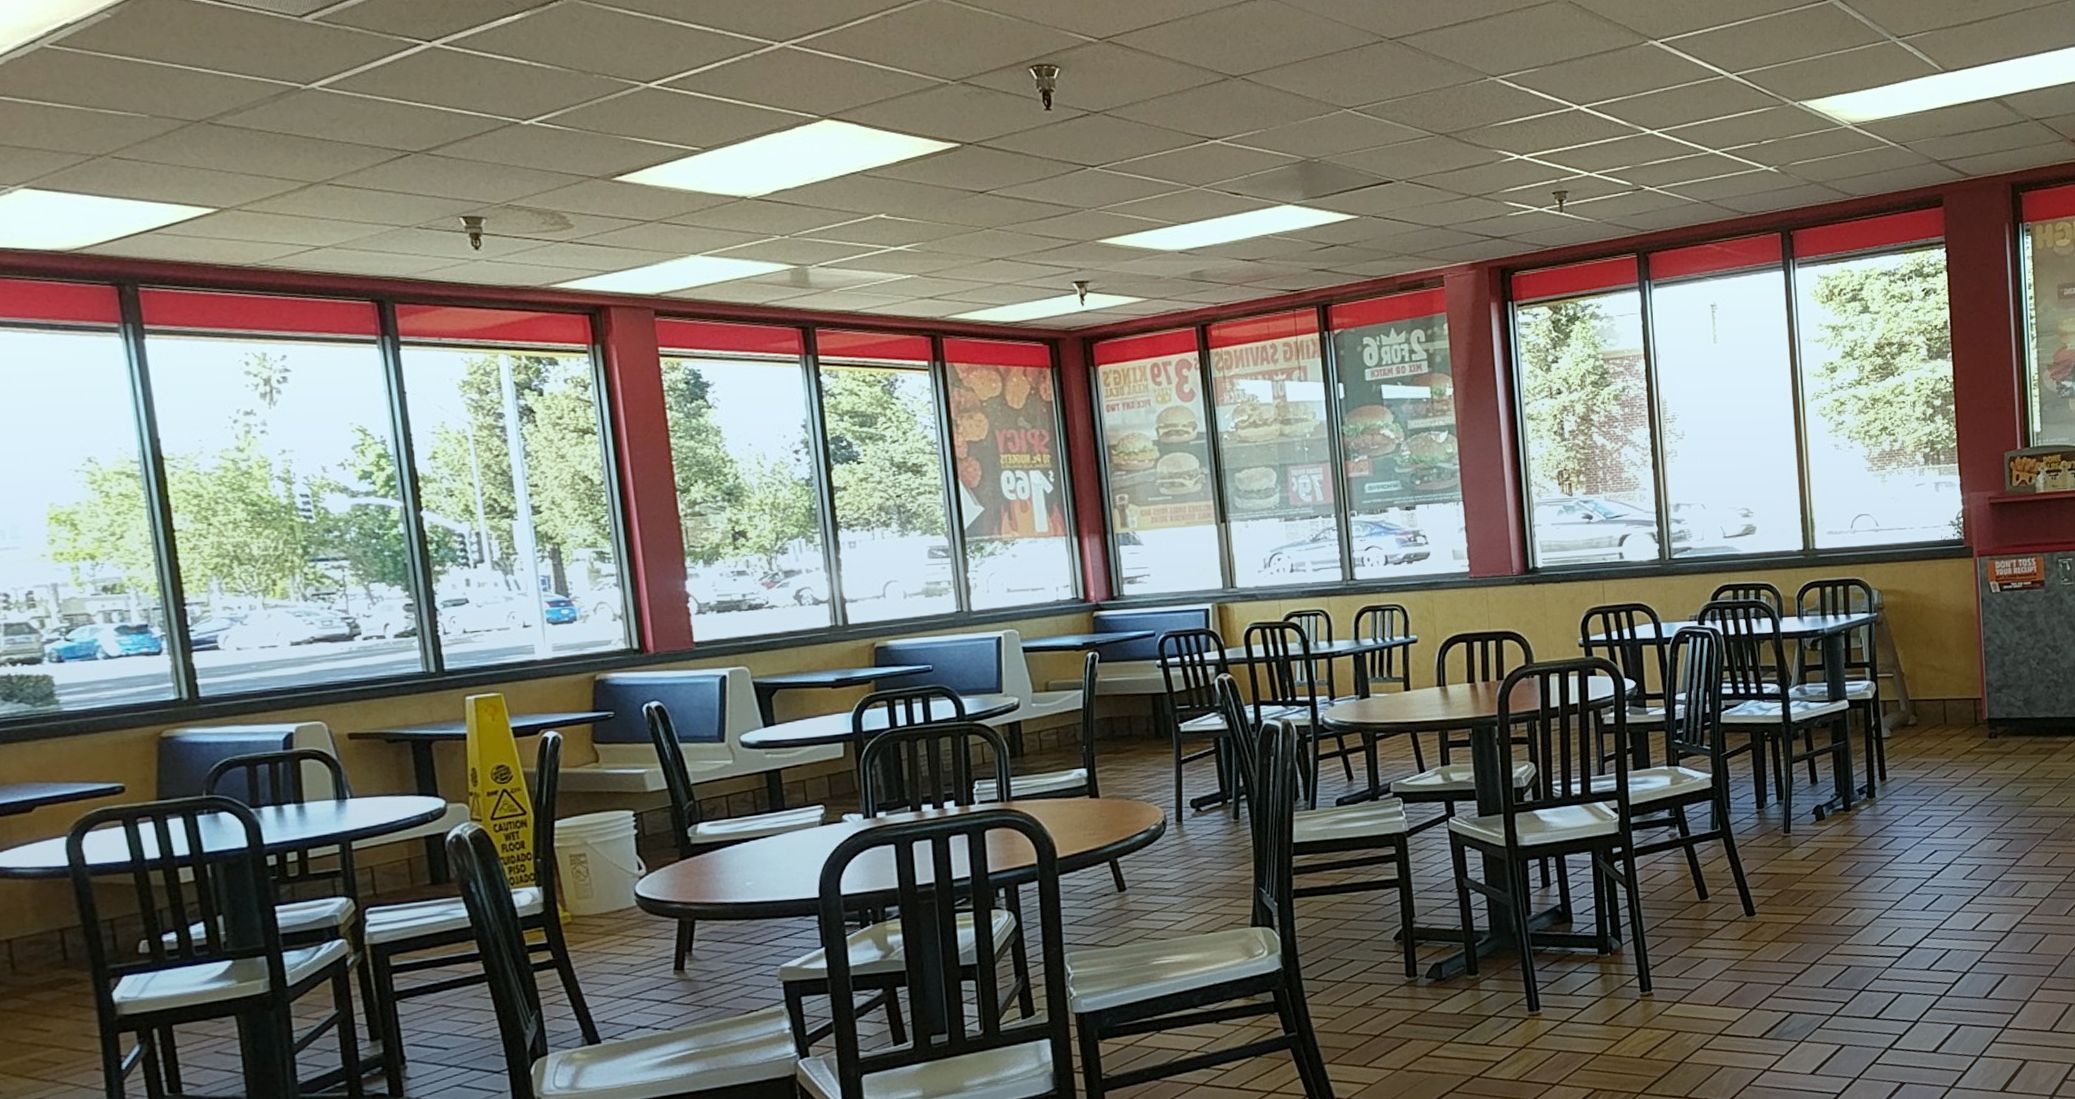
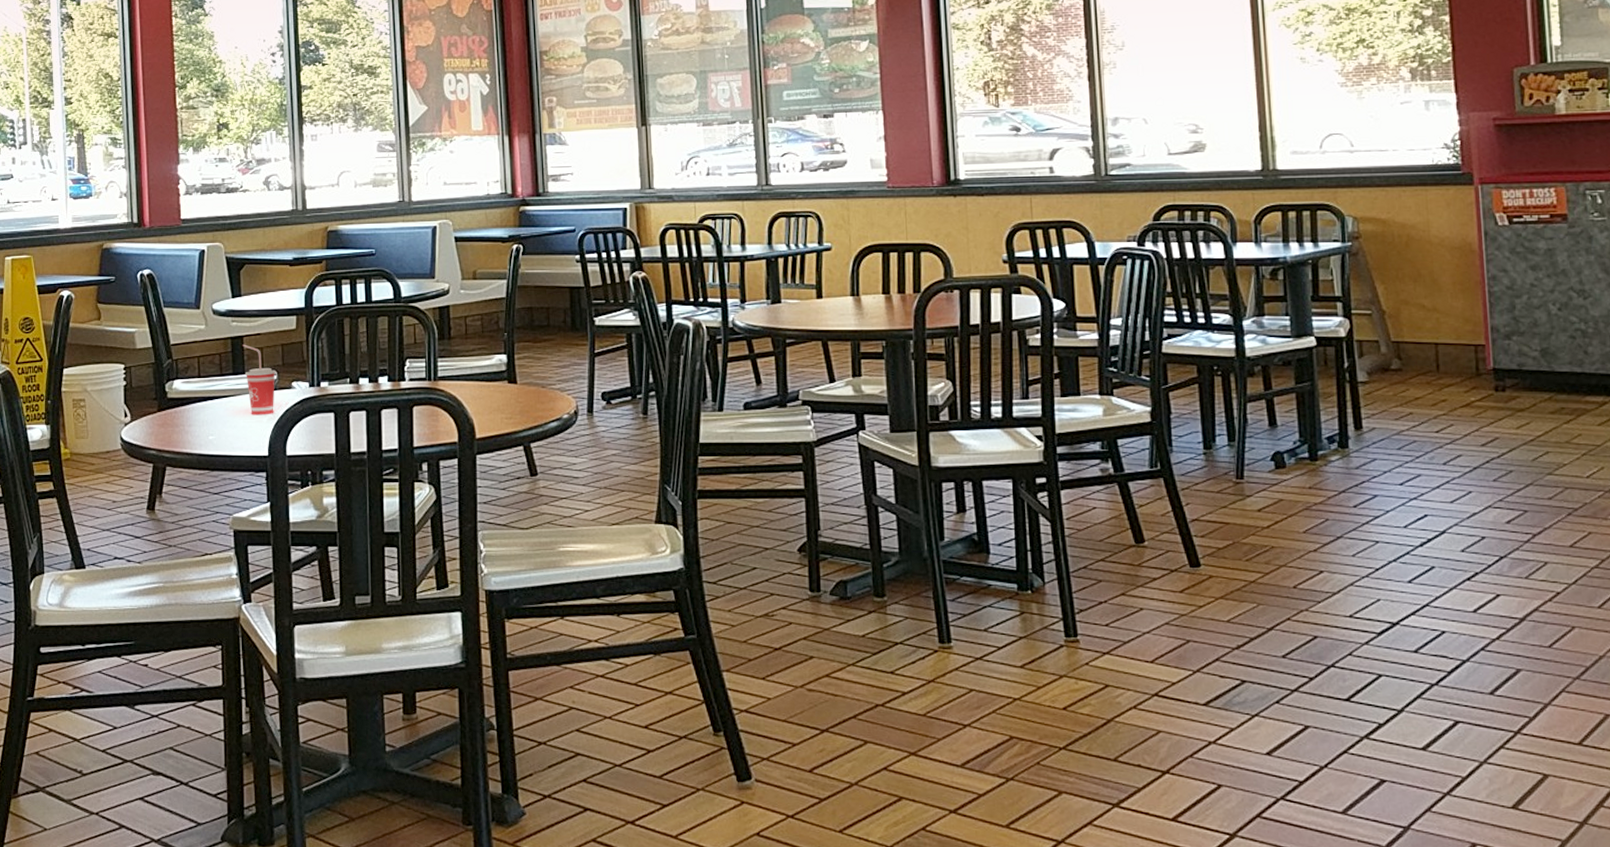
beverage cup: none [780,777,824,855] -> present [242,344,276,415]

